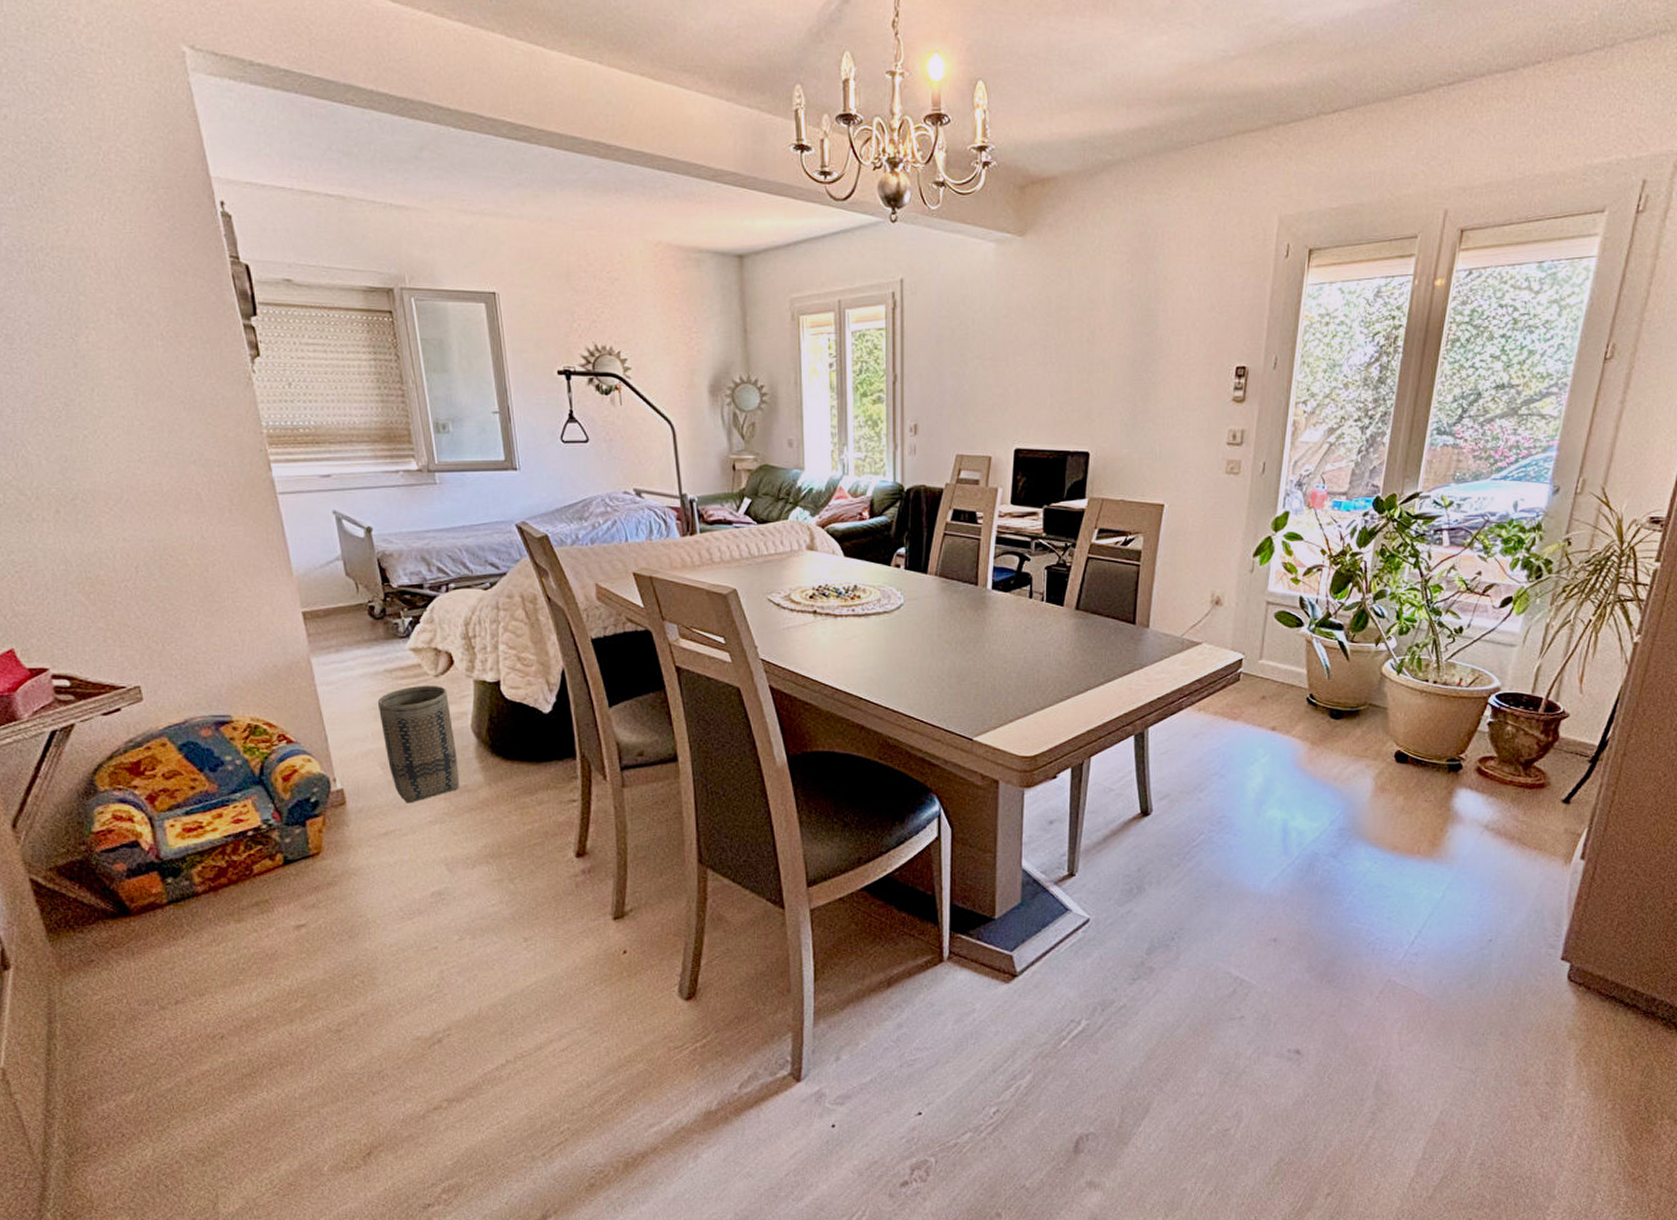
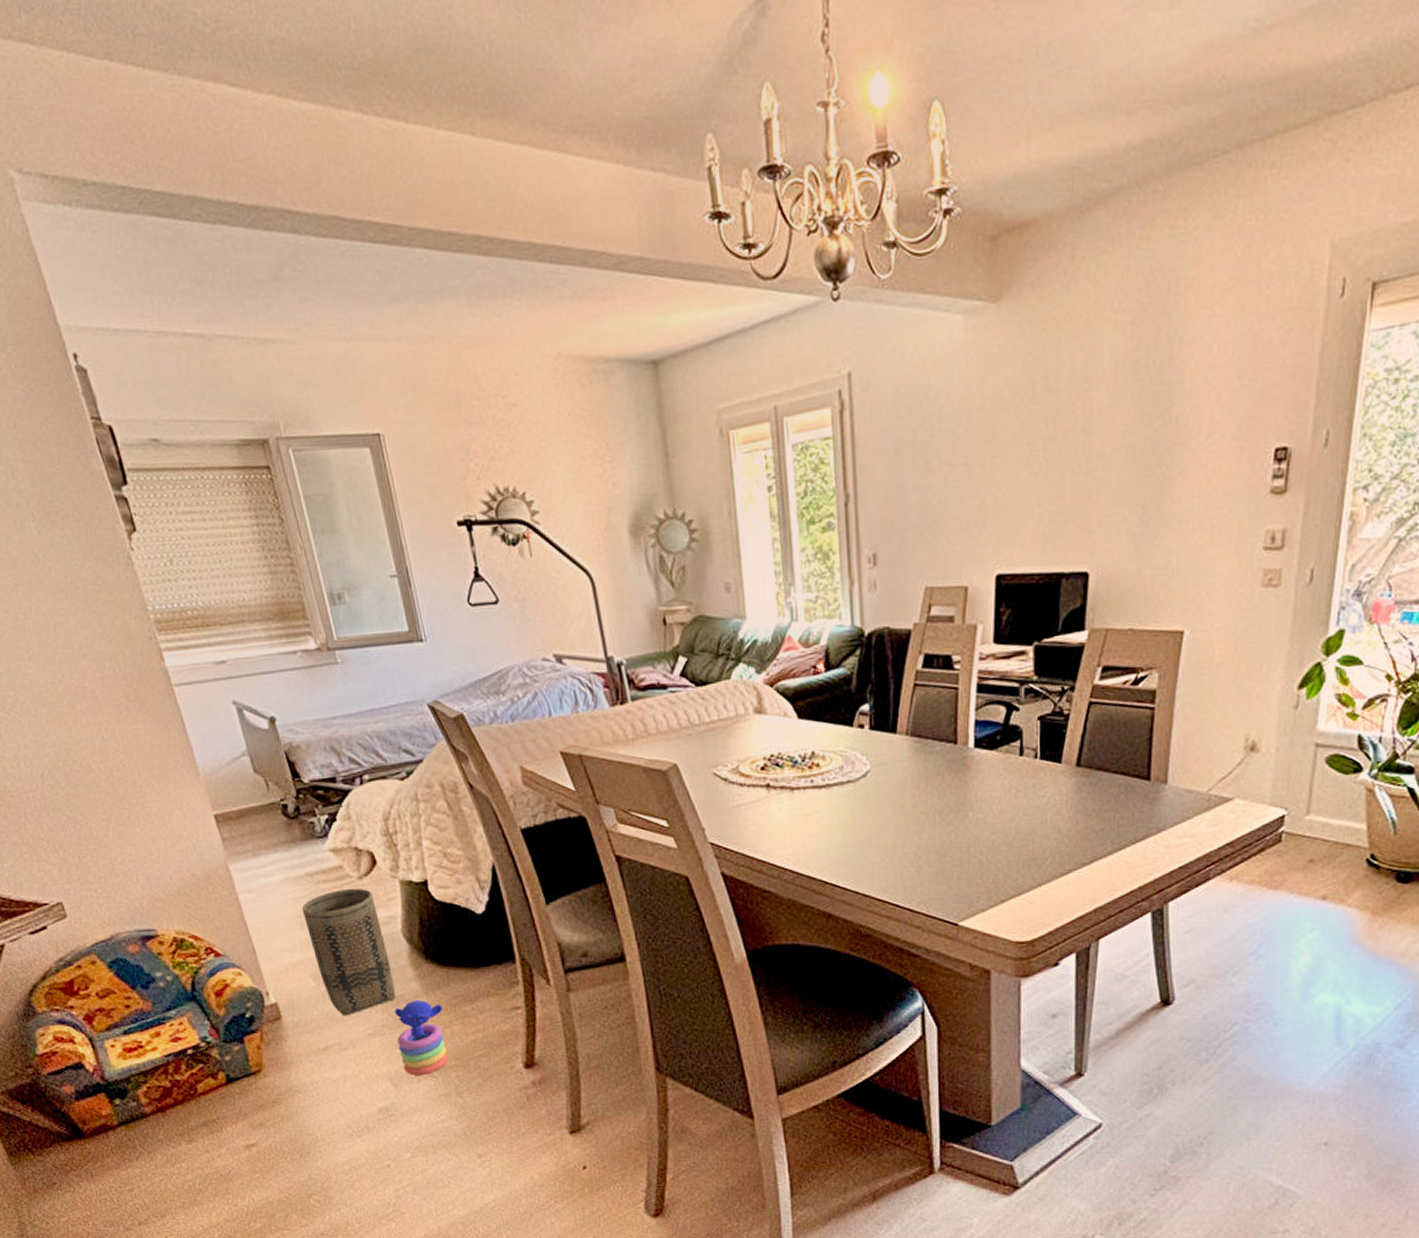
stacking toy: none [457,791,504,861] -> present [395,1000,449,1075]

